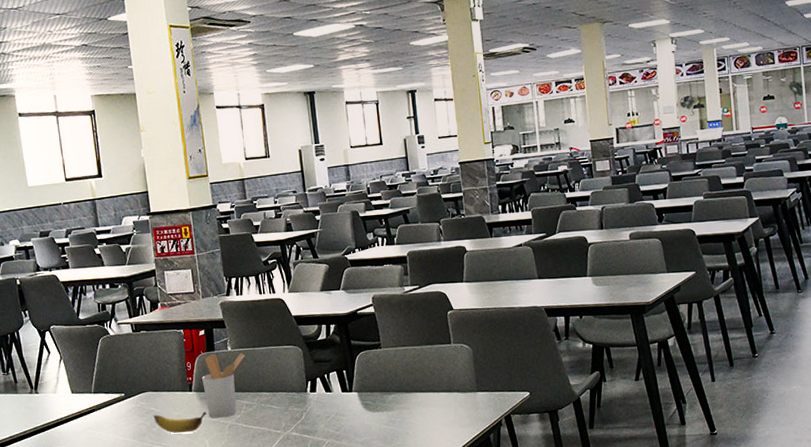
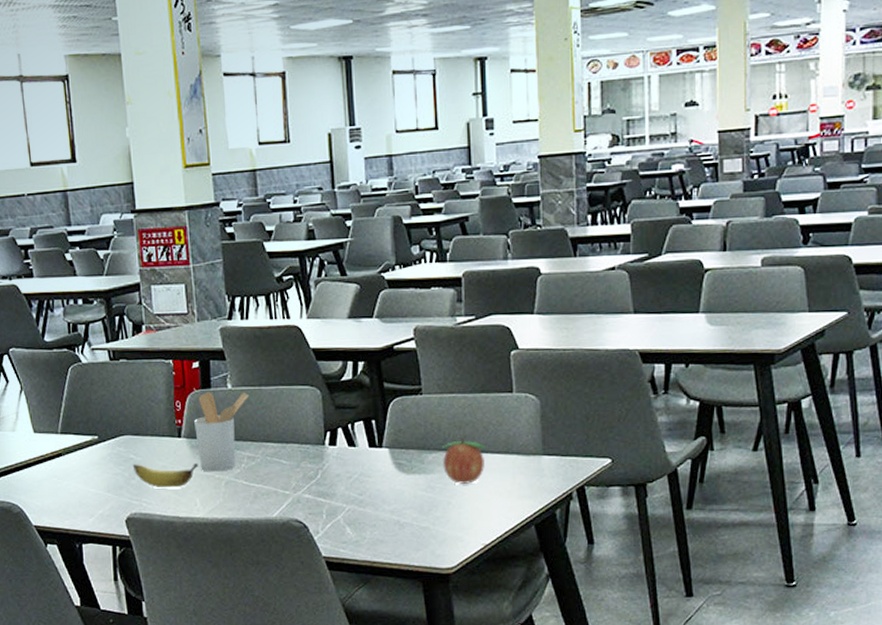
fruit: none [399,380,434,418] -> present [442,436,487,484]

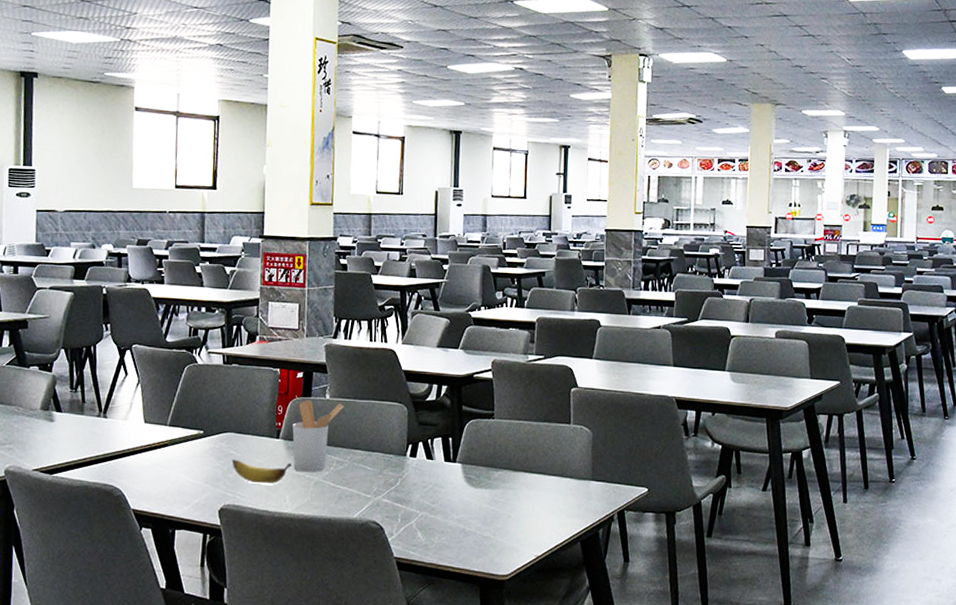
fruit: present [442,436,487,484] -> none [506,458,545,501]

